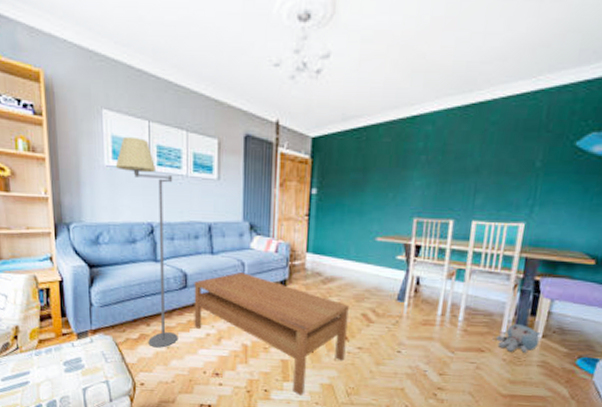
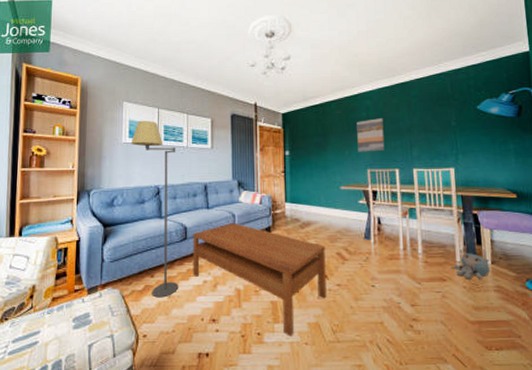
wall art: none [405,151,445,196] -> present [357,118,385,152]

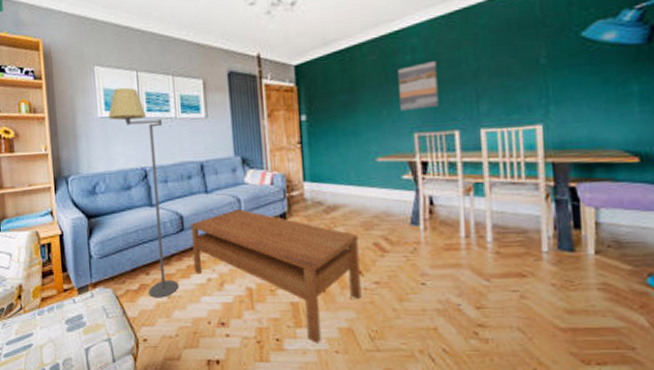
plush toy: present [453,253,490,279] -> none [537,240,593,275]

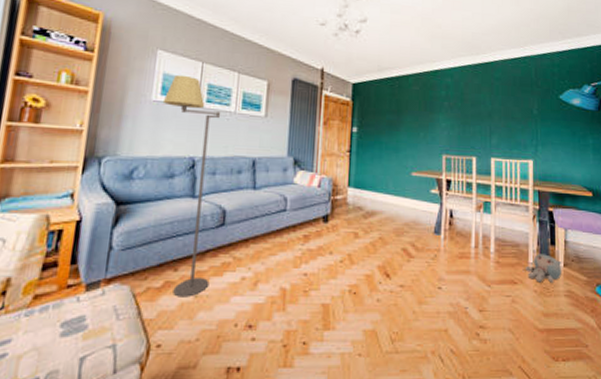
coffee table: present [190,209,362,343] -> none [228,208,390,346]
wall art: present [398,61,439,111] -> none [434,99,463,136]
plush toy: none [537,240,593,275] -> present [525,254,562,283]

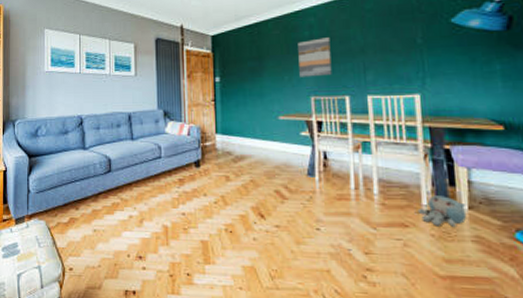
floor lamp: present [162,74,221,297] -> none [53,47,104,231]
wall art: none [434,99,463,136] -> present [298,37,332,77]

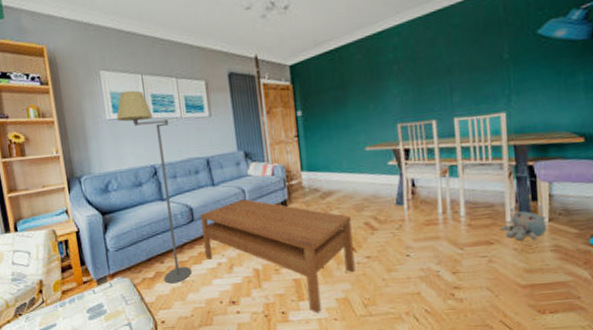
floor lamp: none [53,47,104,231] -> present [116,90,192,284]
coffee table: none [117,156,264,280] -> present [200,199,356,313]
wall art: present [298,37,332,77] -> none [382,59,418,104]

